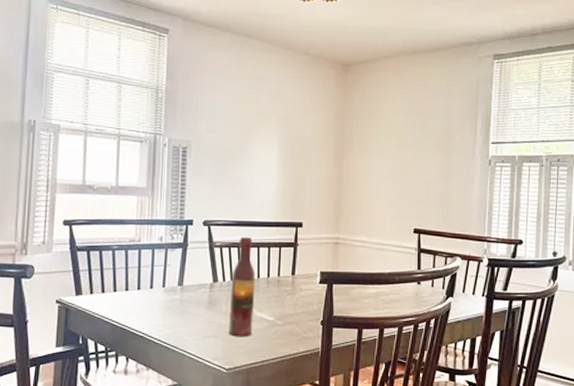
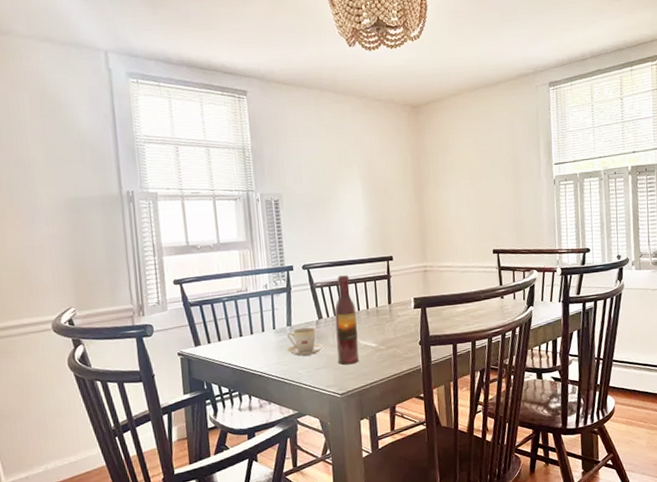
teacup: none [174,289,216,321] -> present [286,327,325,356]

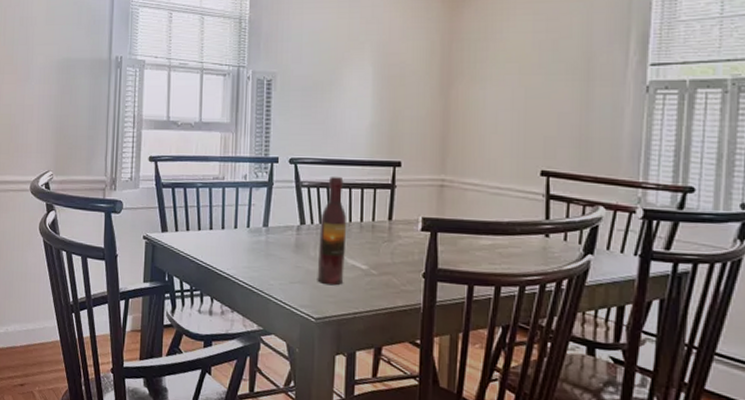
teacup: present [286,327,325,356] -> none [259,231,303,265]

